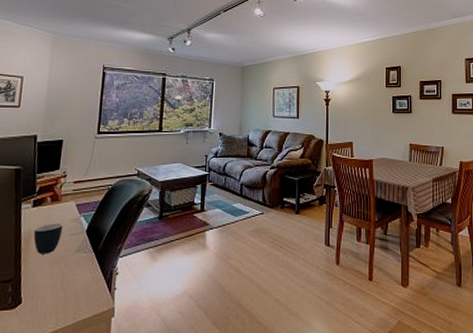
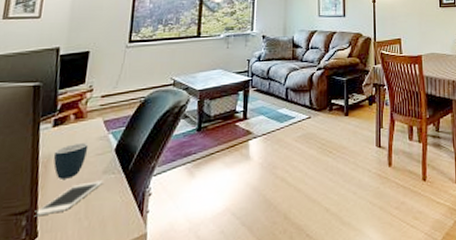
cell phone: none [18,258,76,285] -> present [34,180,103,217]

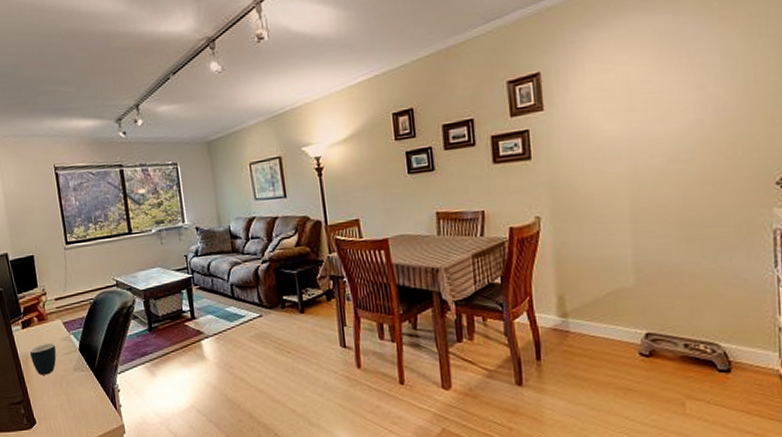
cell phone: present [34,180,103,217] -> none [29,377,76,407]

